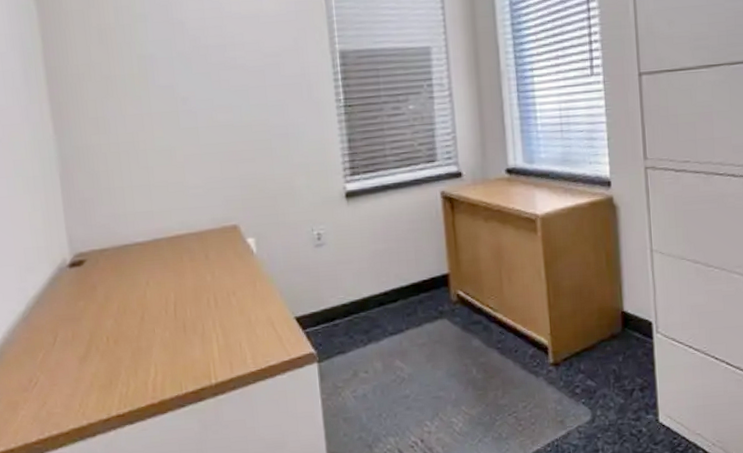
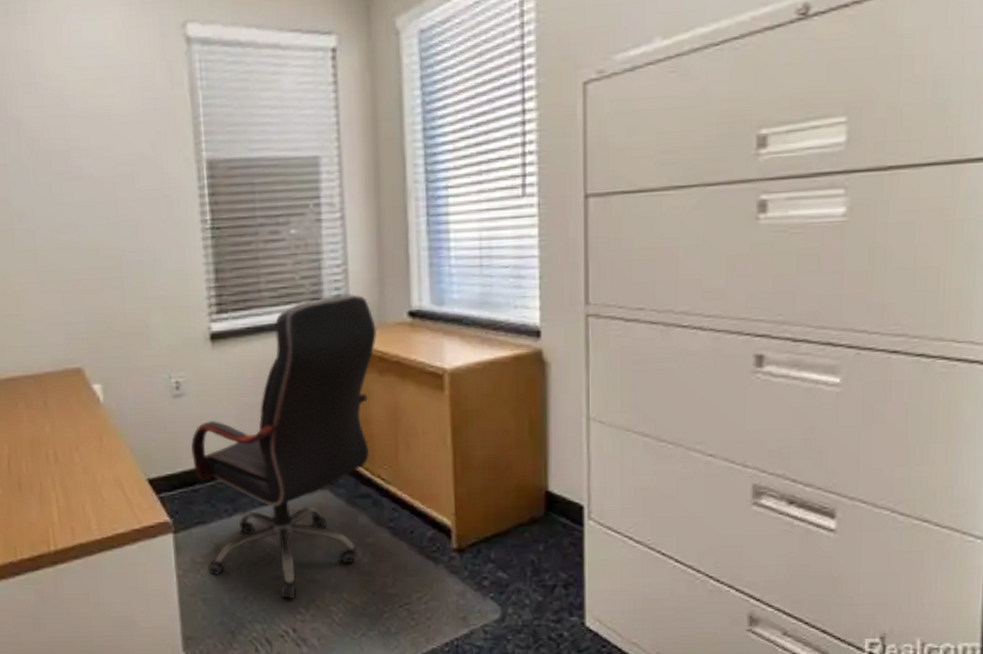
office chair: none [331,156,482,415] -> present [191,294,378,600]

